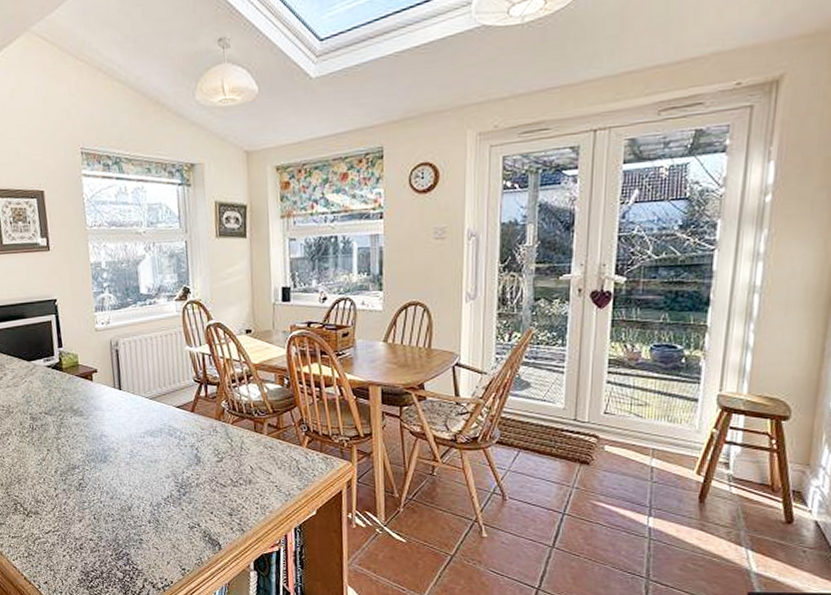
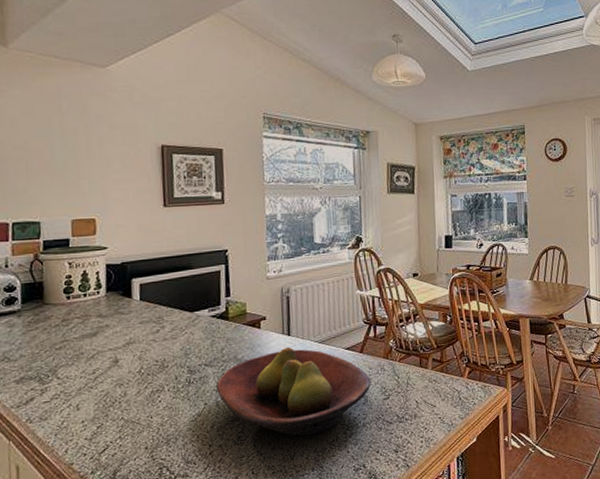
fruit bowl: none [56,401,203,490] -> present [216,346,371,436]

